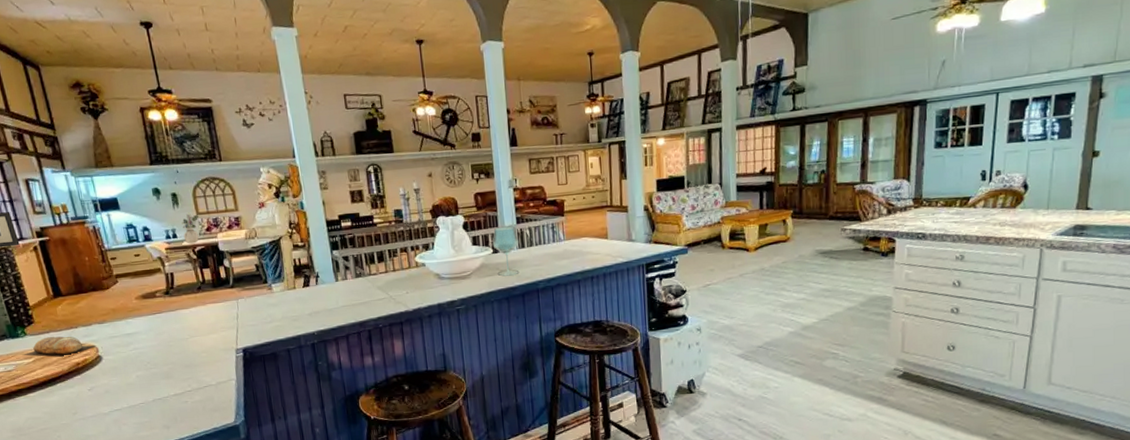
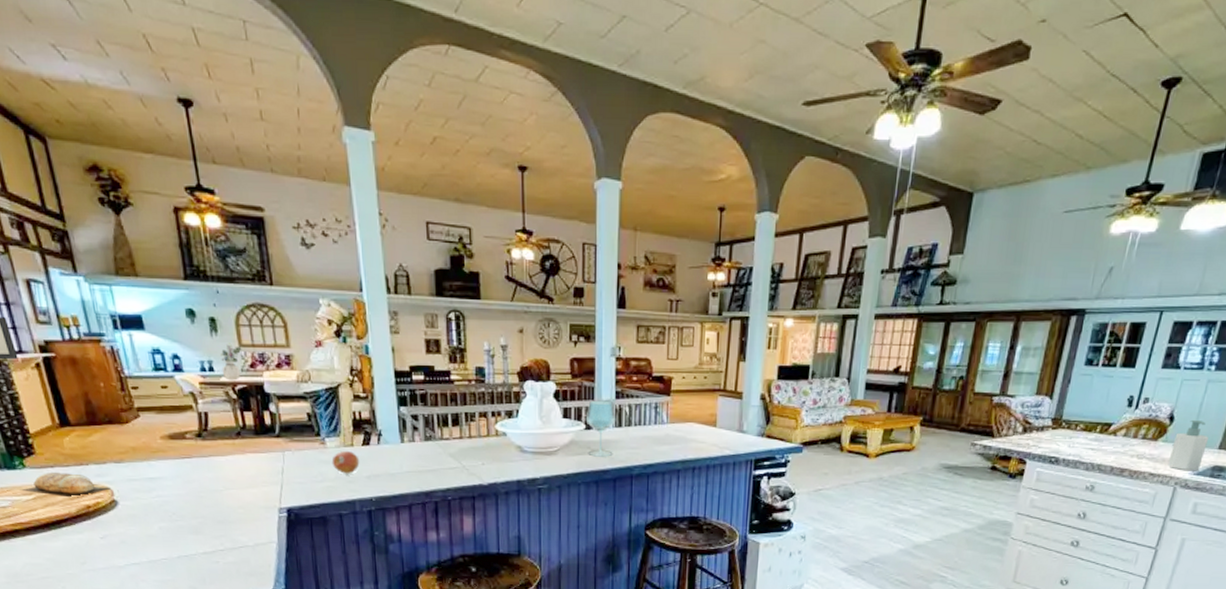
fruit: none [278,293,302,314] -> present [331,450,360,474]
soap bottle: none [1030,185,1064,233] -> present [1167,419,1208,472]

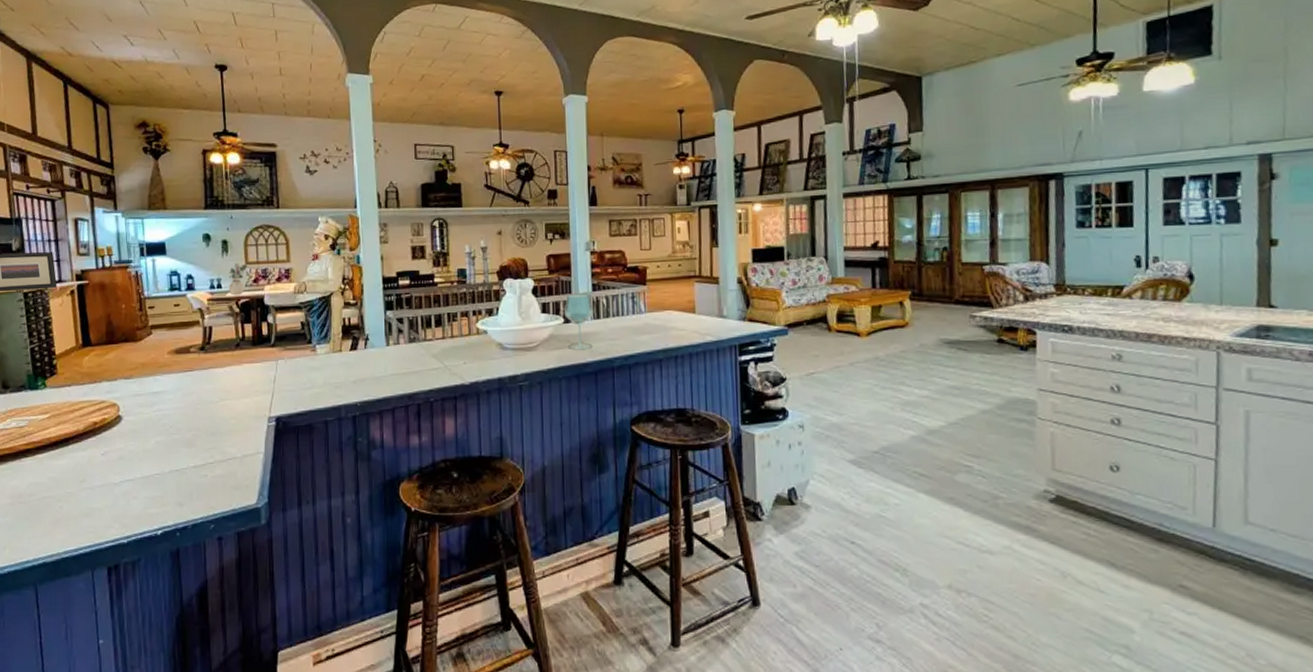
bread loaf: present [20,471,111,498] -> none [38,390,117,415]
fruit: present [331,450,360,474] -> none [321,356,347,380]
soap bottle: present [1167,419,1208,472] -> none [1200,276,1242,333]

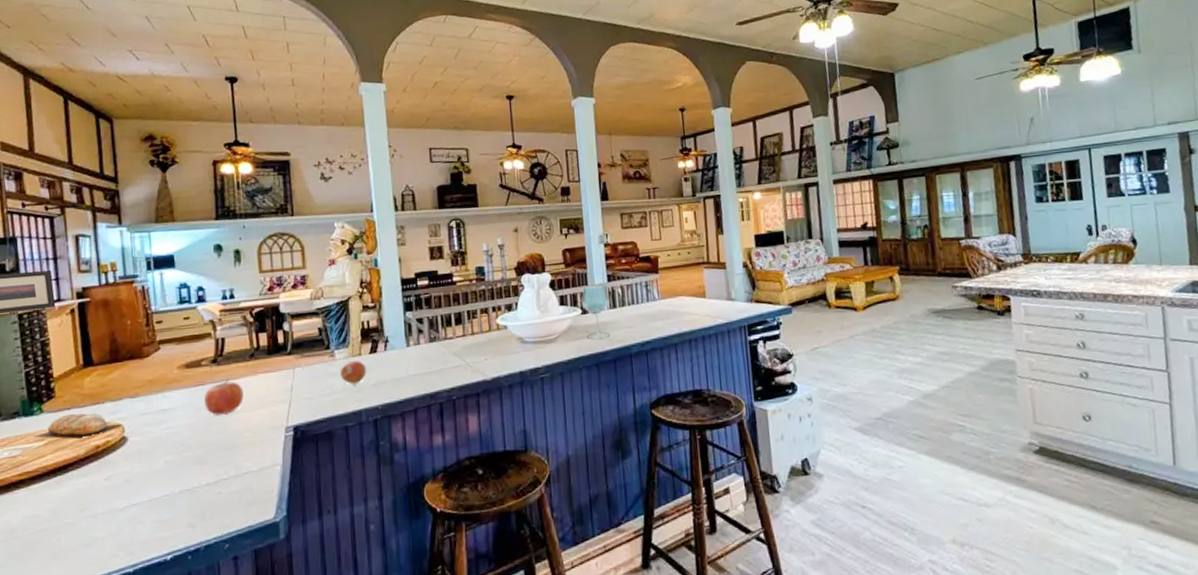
bread loaf: none [38,390,117,415] -> present [33,413,122,440]
fruit: none [192,367,229,401] -> present [203,379,244,415]
bouquet: present [228,261,248,296] -> none [242,270,262,305]
fruit: none [321,356,347,380] -> present [340,360,367,384]

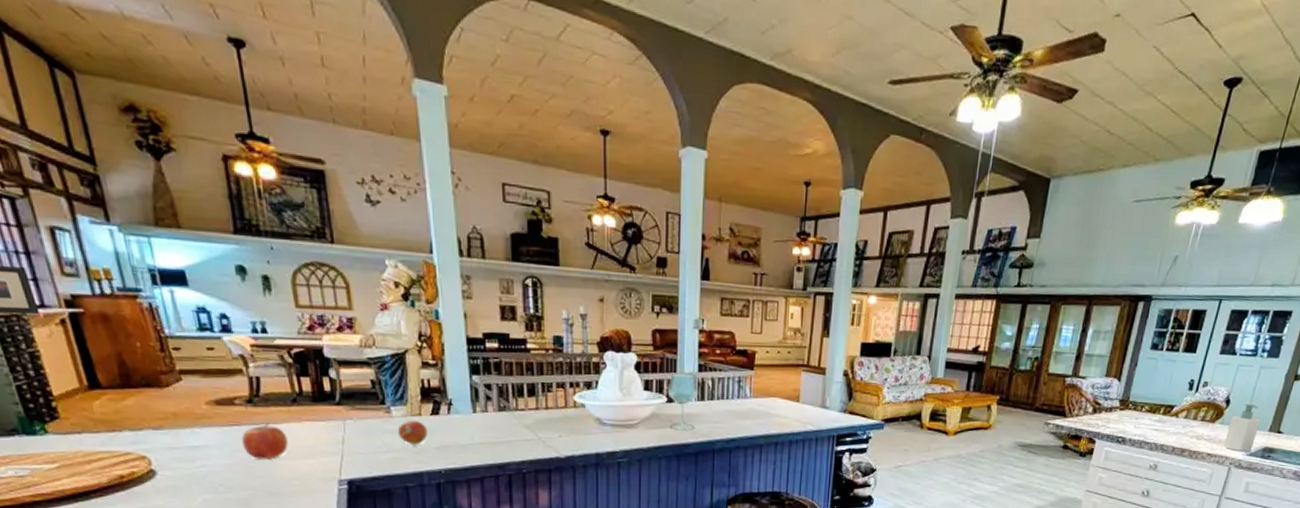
bread loaf: present [33,413,122,440] -> none [41,438,148,467]
soap bottle: none [1143,239,1180,290] -> present [1223,403,1260,453]

